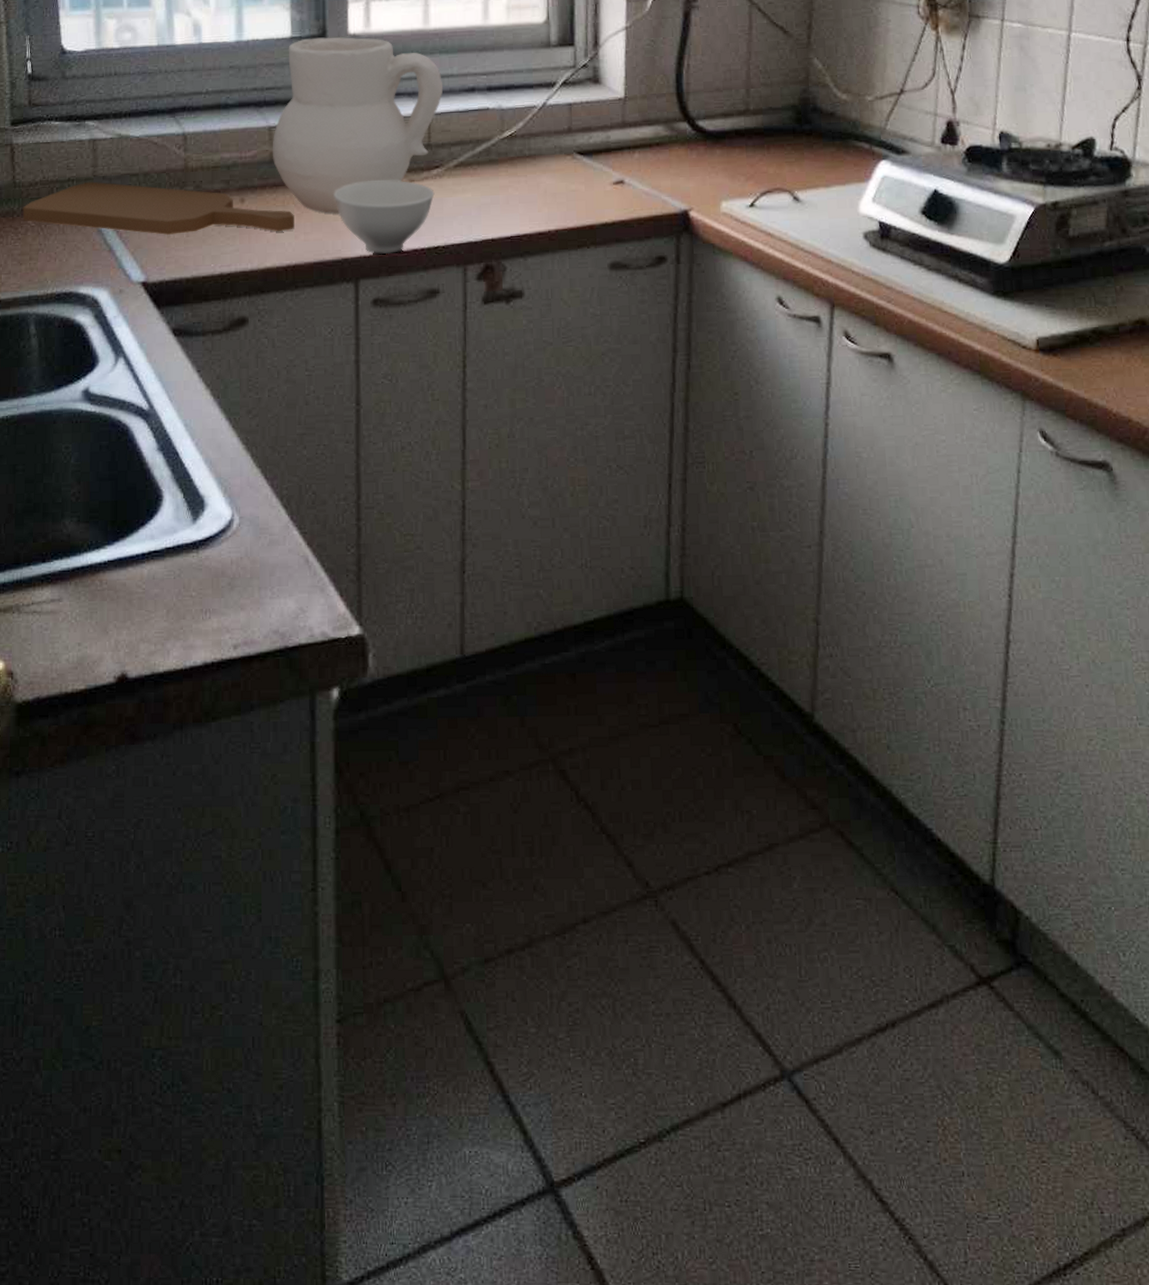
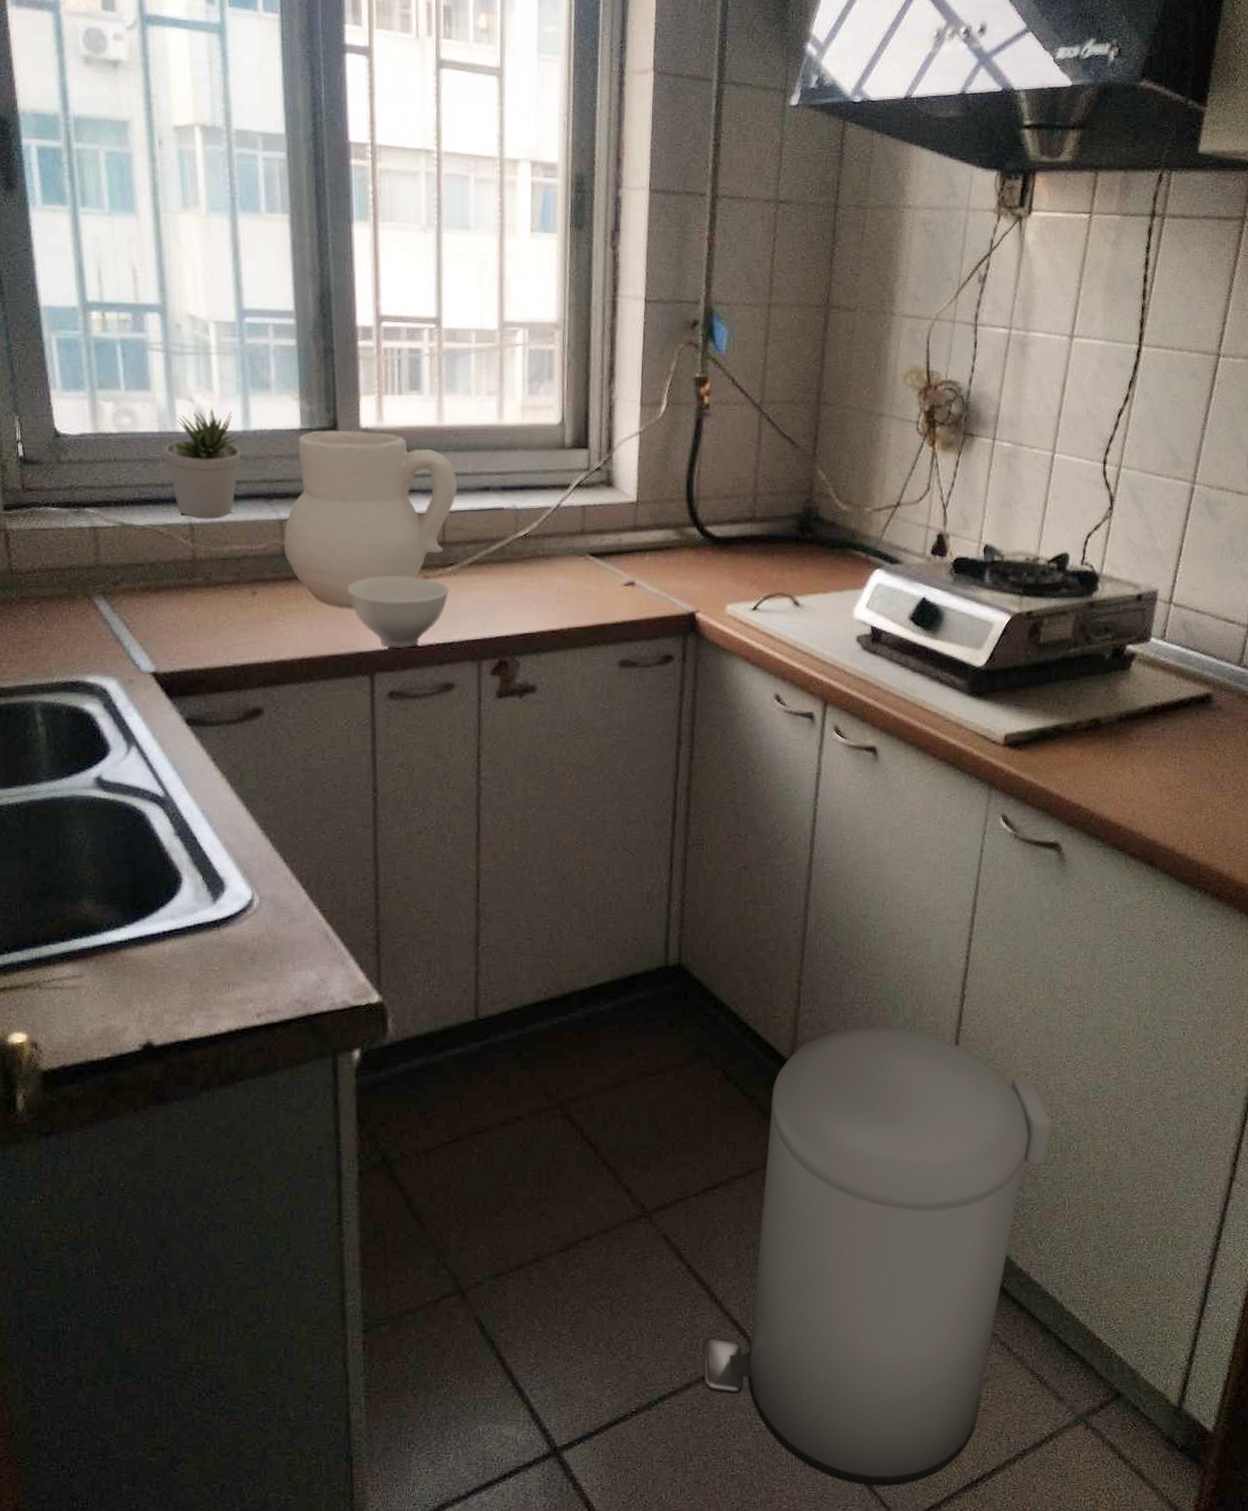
cutting board: present [22,181,294,236] -> none [21,570,308,627]
potted plant: none [161,19,235,129] -> present [163,406,242,520]
pedal bin: none [721,676,1127,1266] -> present [702,1026,1052,1486]

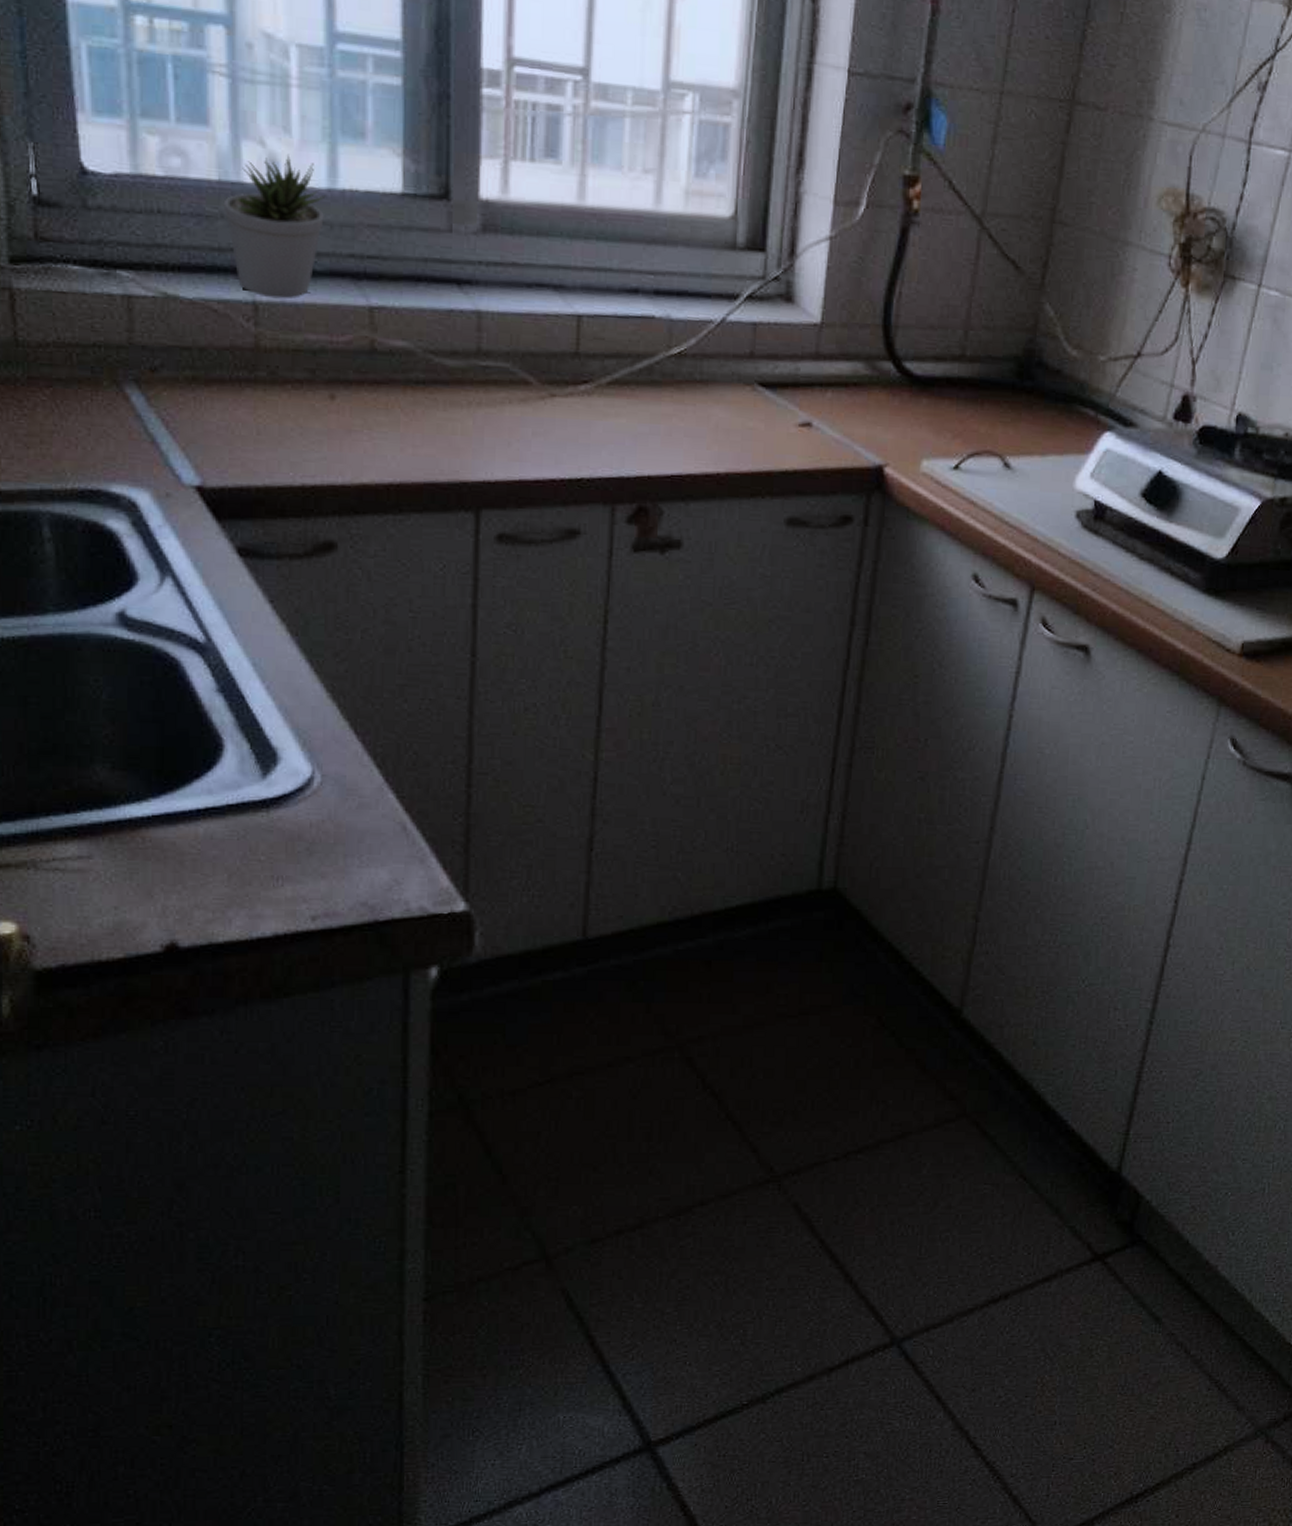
ceramic jug: present [283,430,458,608] -> none [373,197,599,425]
bowl: present [347,576,449,649] -> none [452,389,581,483]
pedal bin: present [702,1026,1052,1486] -> none [831,975,1258,1498]

